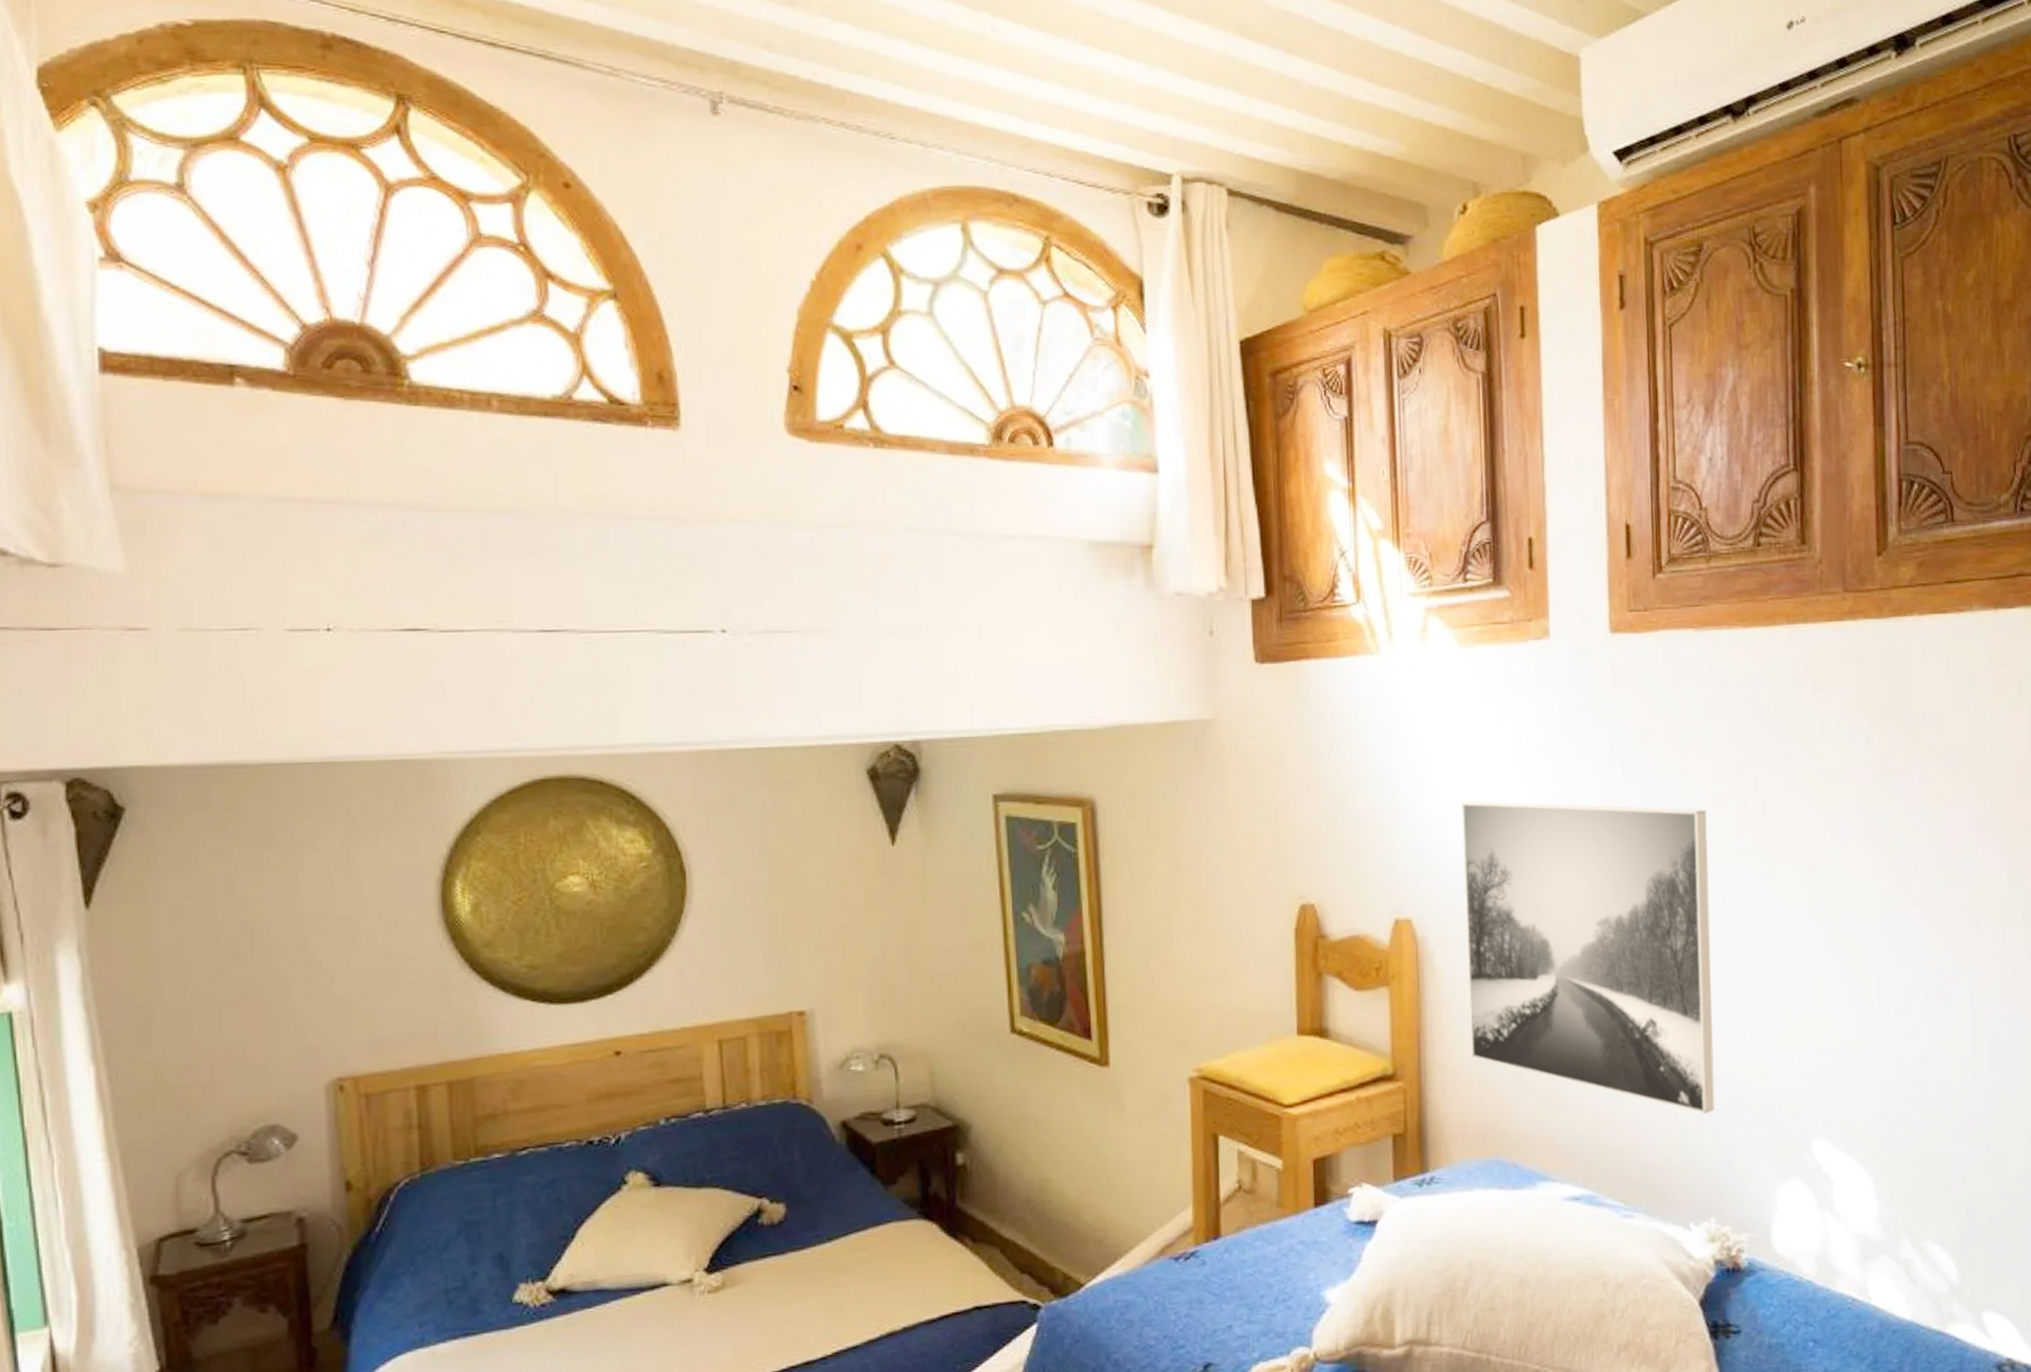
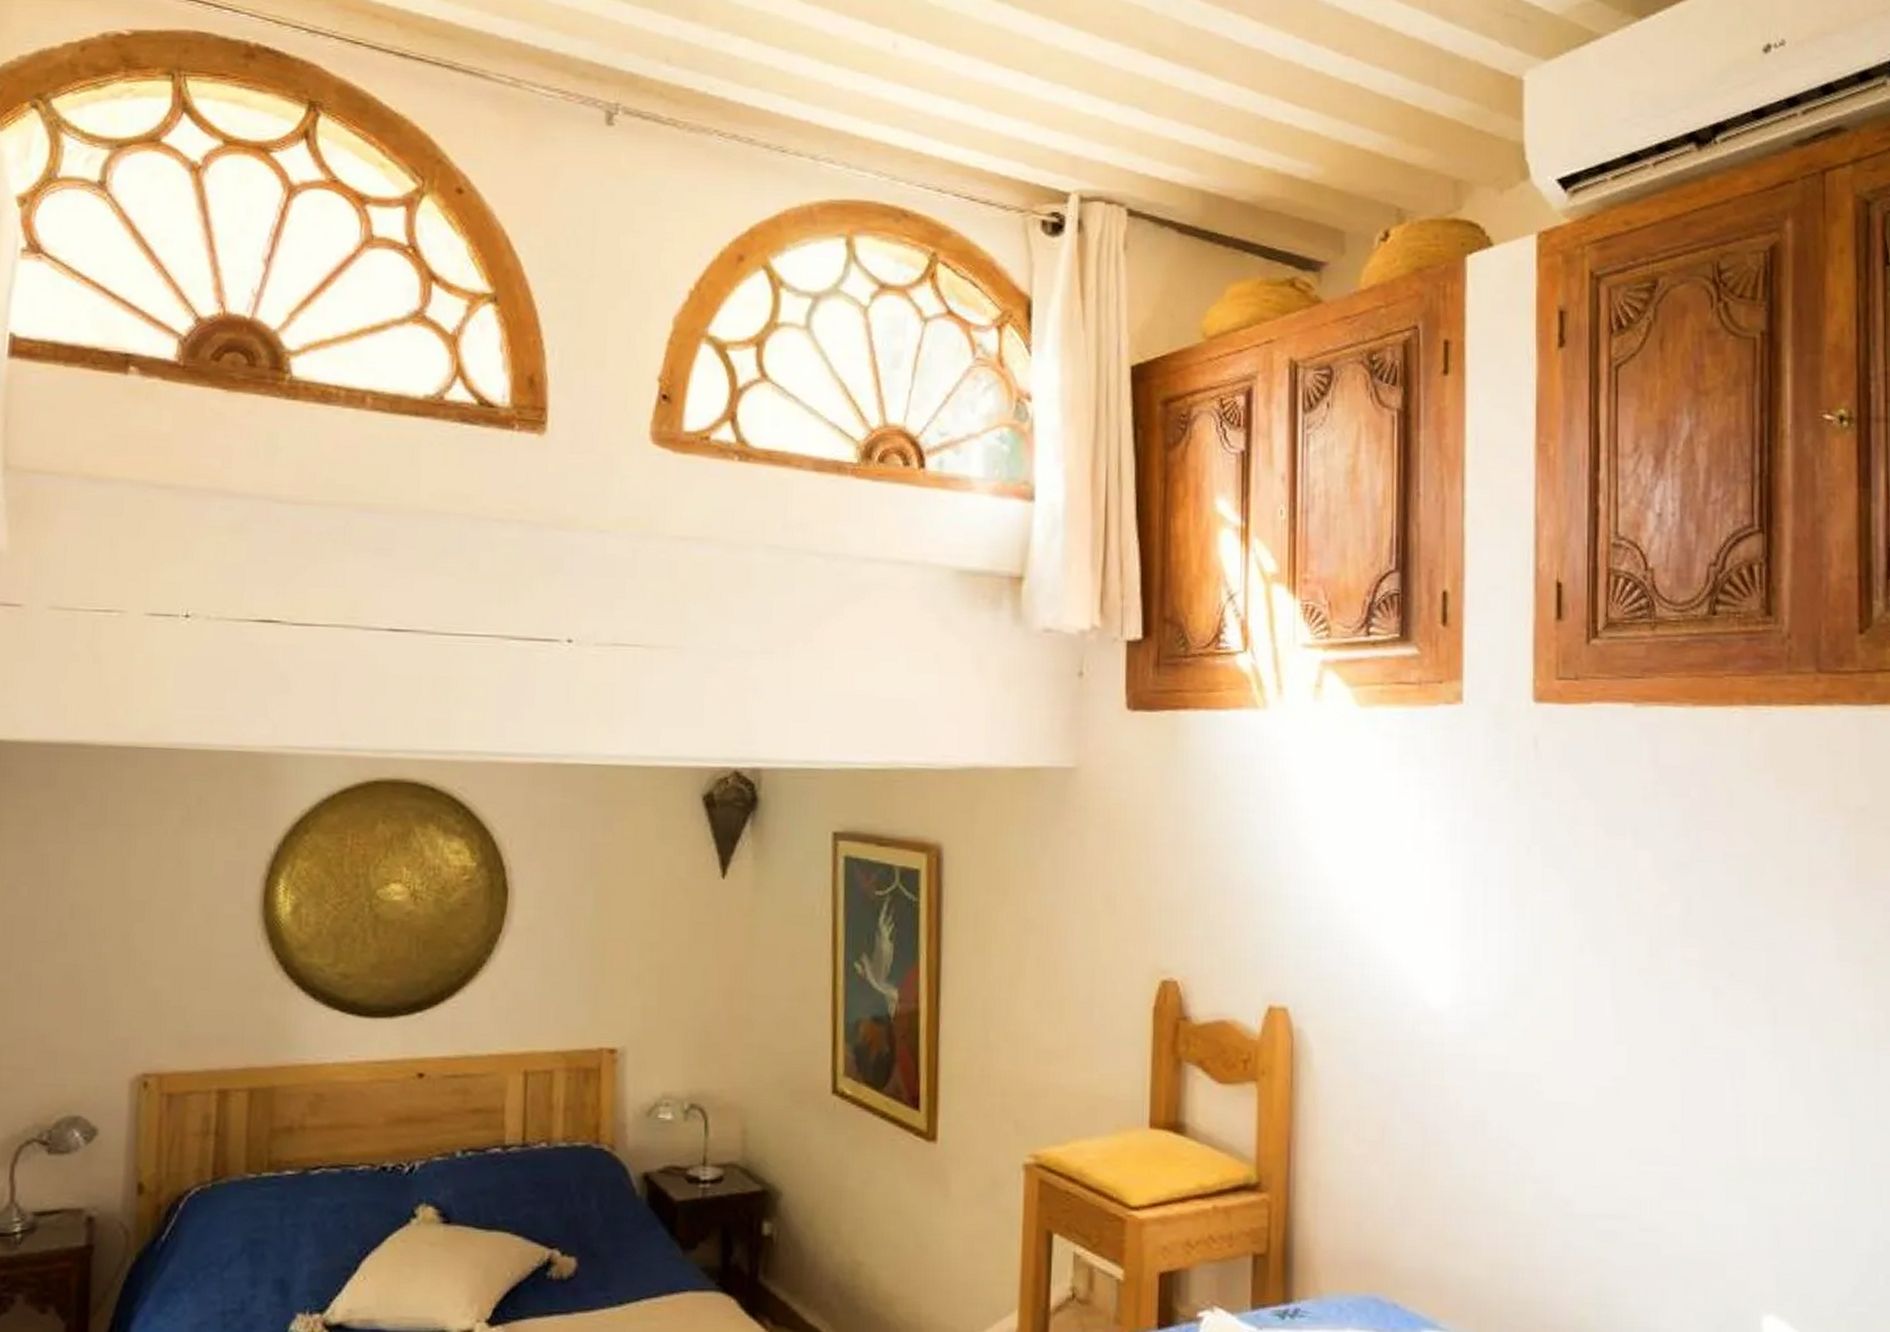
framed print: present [1462,801,1715,1114] -> none [1349,880,1643,1271]

